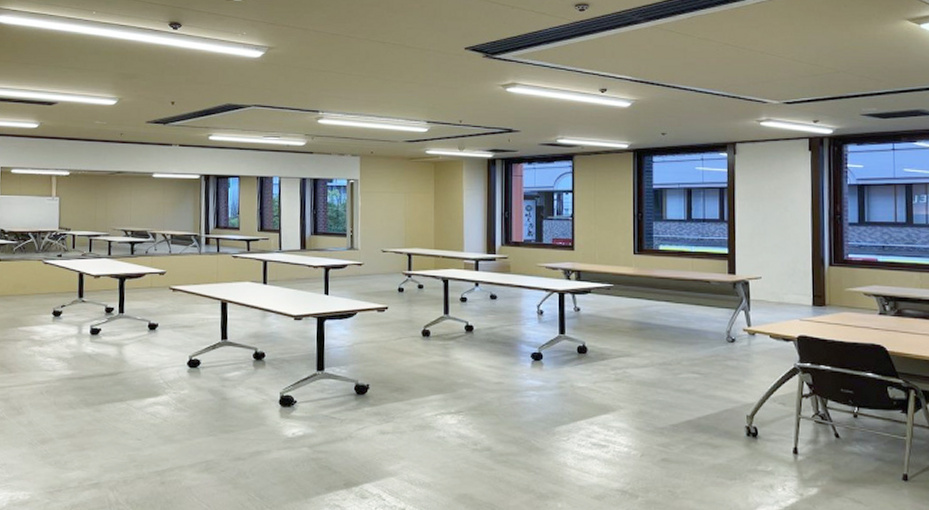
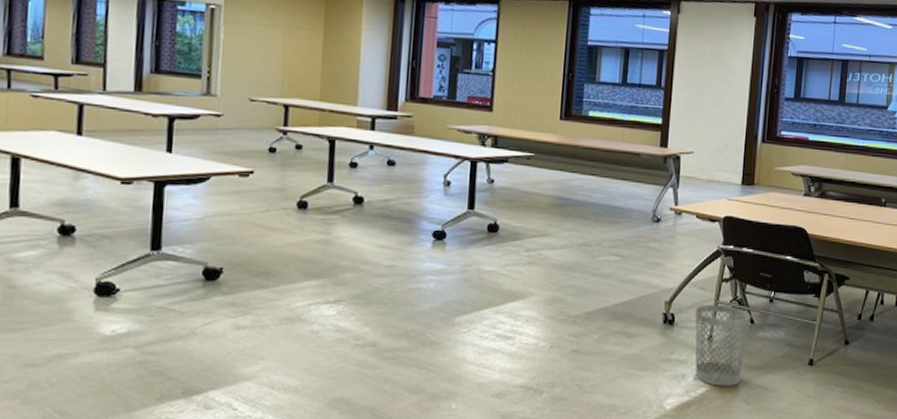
wastebasket: none [777,418,836,498] -> present [695,304,751,386]

